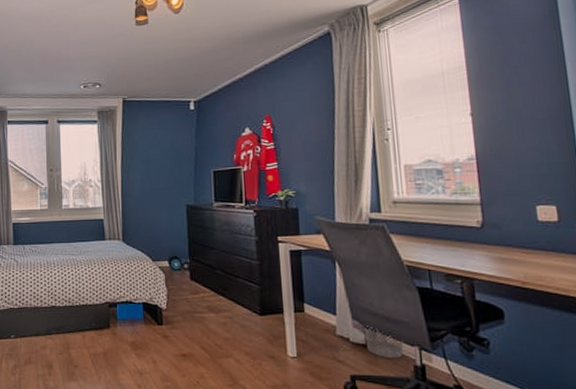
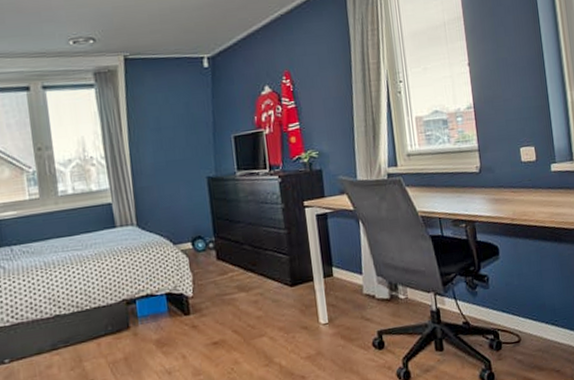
wastebasket: present [364,326,404,358] -> none [387,280,422,309]

